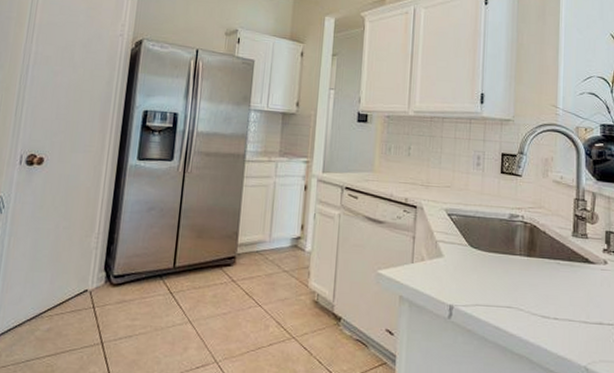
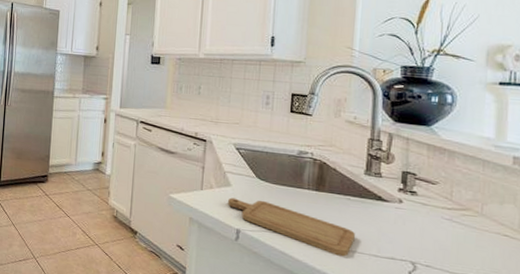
chopping board: none [439,269,565,326] -> present [227,197,355,257]

